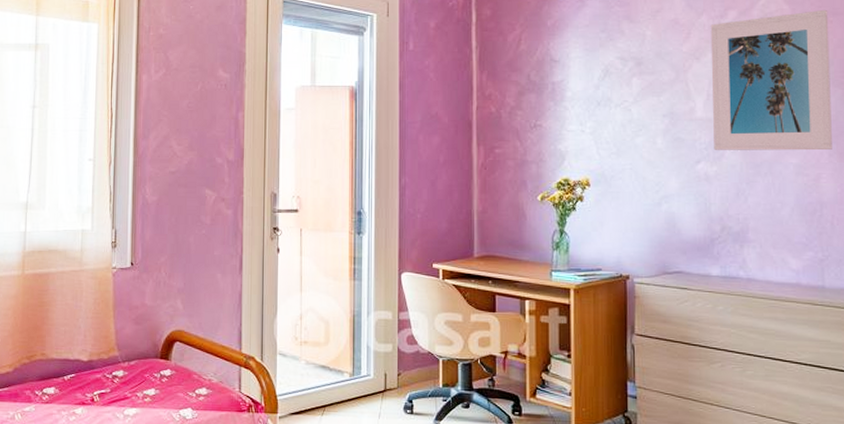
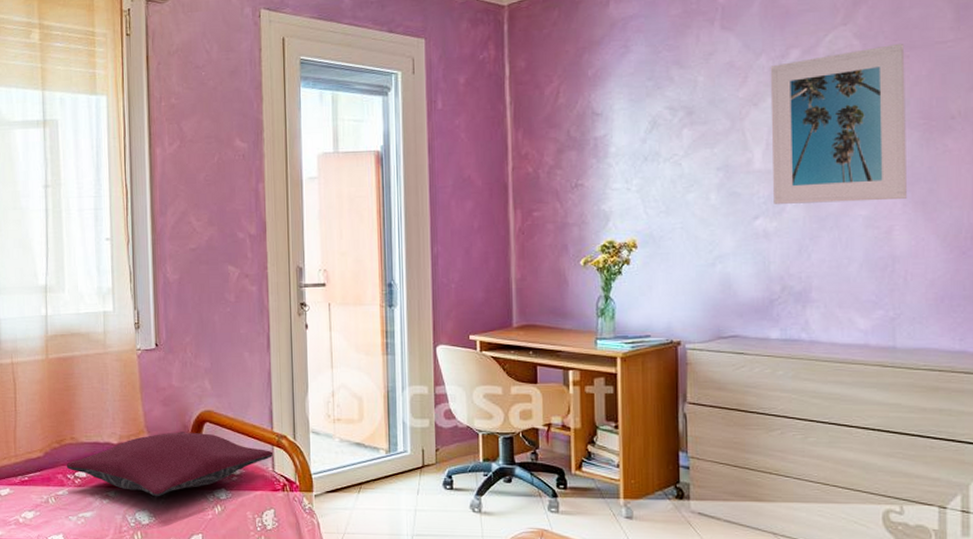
pillow: none [34,350,241,416] -> present [66,432,274,497]

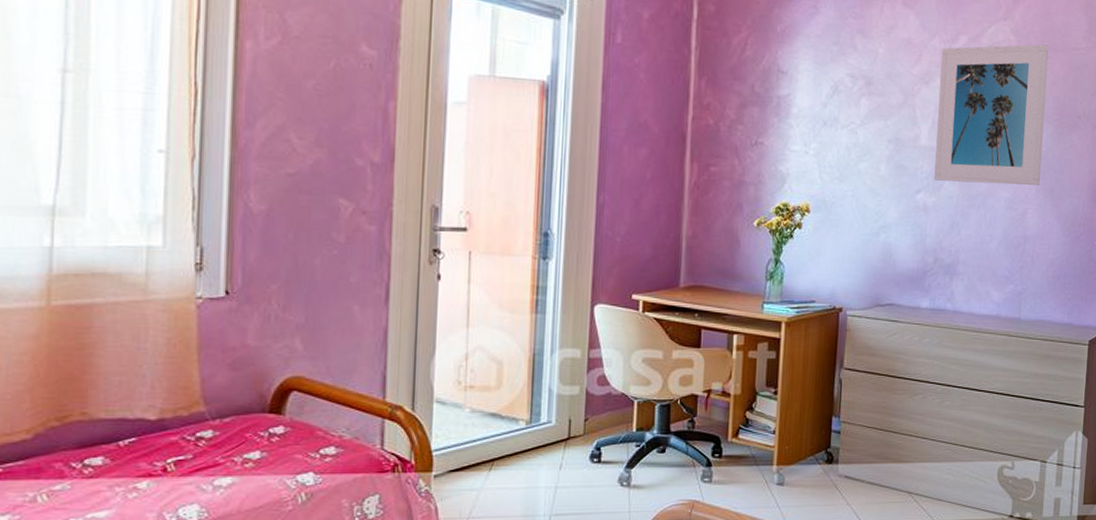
pillow: present [66,432,274,497] -> none [69,403,384,487]

